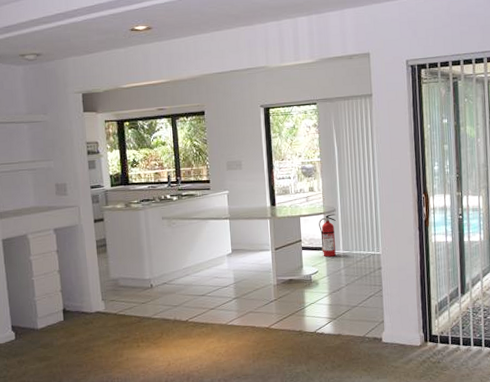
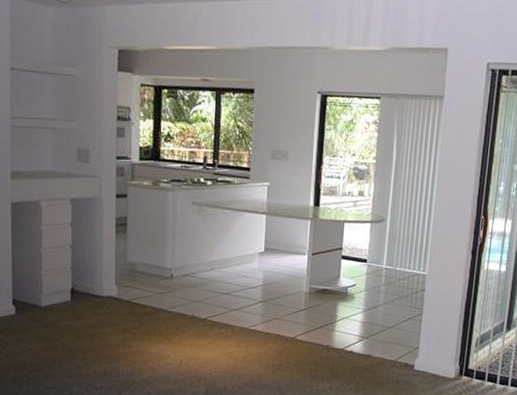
fire extinguisher: present [319,213,336,257] -> none [363,223,384,271]

